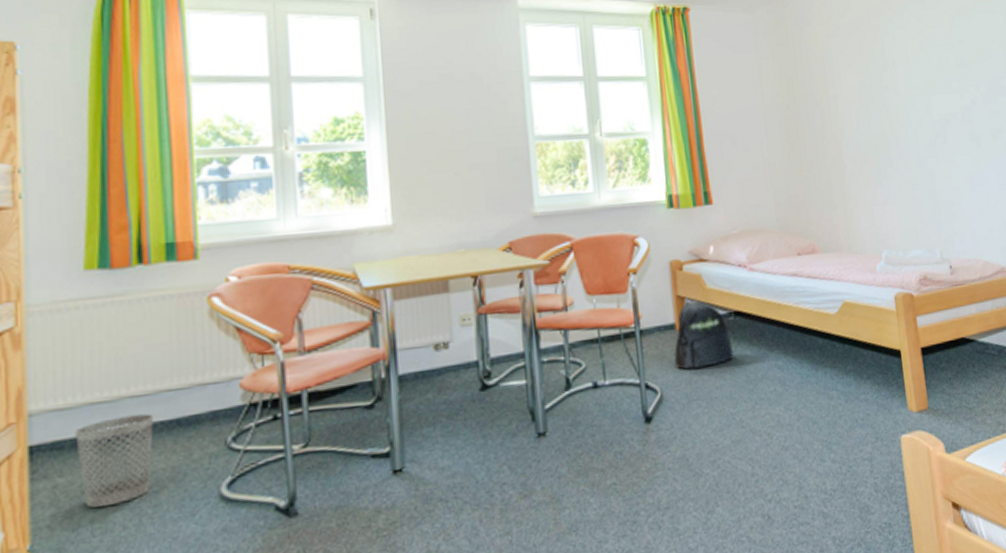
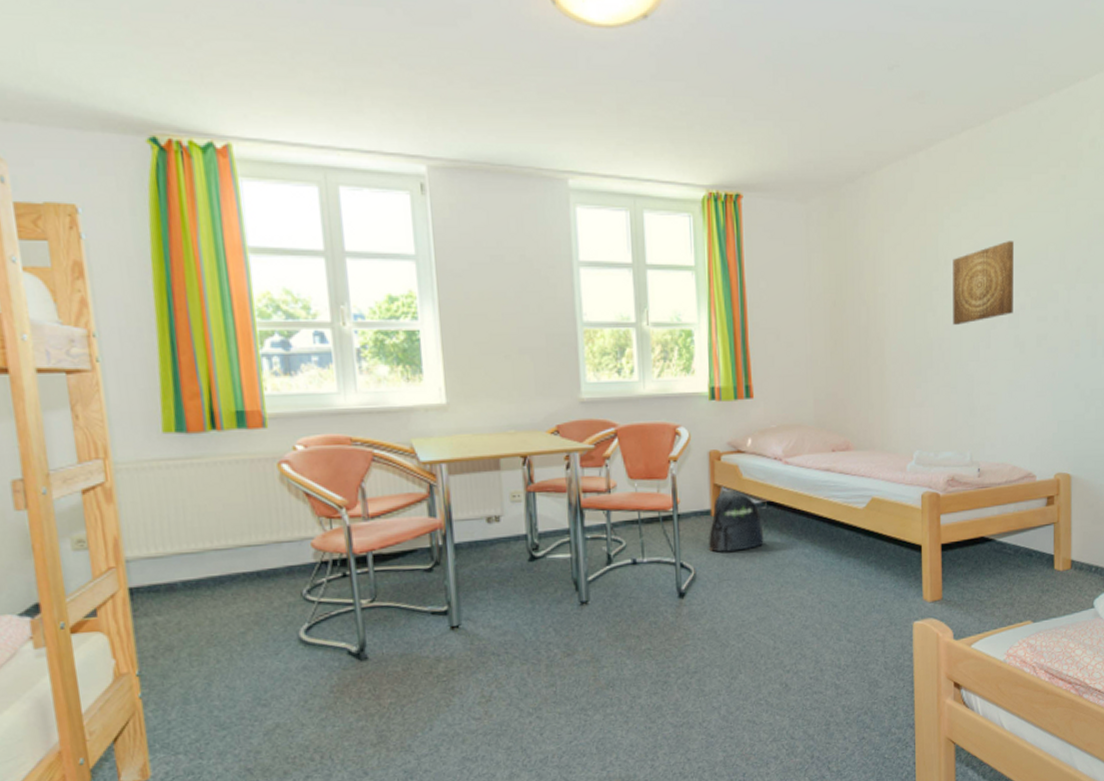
wastebasket: present [75,413,153,508] -> none [168,565,238,644]
wall art: none [900,41,966,122] -> present [953,241,1014,325]

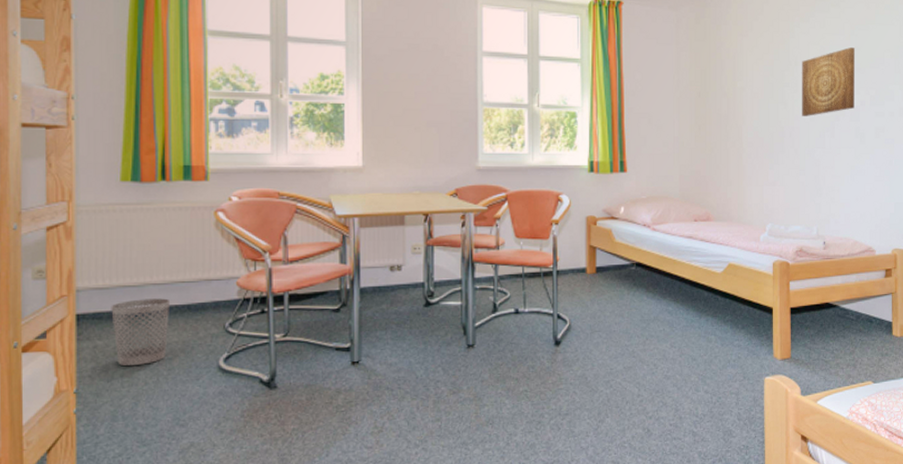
wastebasket: none [168,565,238,644] -> present [111,298,169,367]
backpack: present [708,488,764,552] -> none [582,250,632,306]

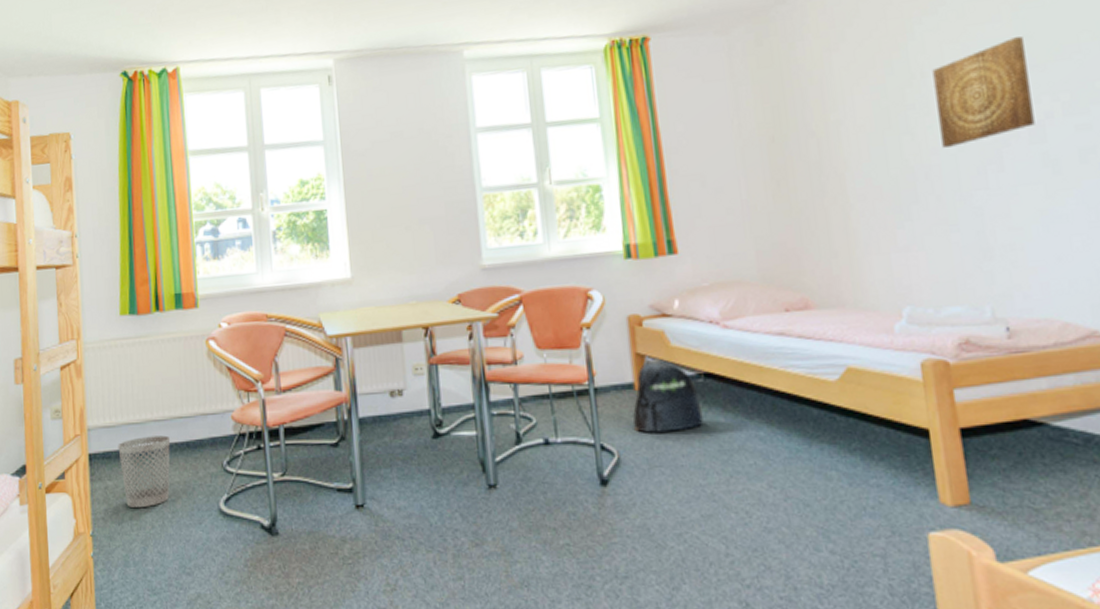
backpack: none [582,250,632,306] -> present [632,358,704,433]

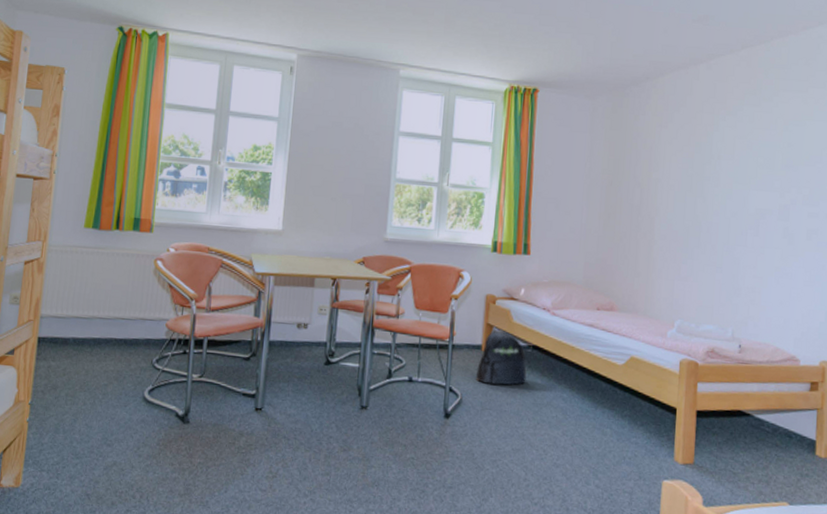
wastebasket: present [118,435,170,509] -> none [64,330,111,387]
wall art: present [932,37,1035,148] -> none [722,143,787,213]

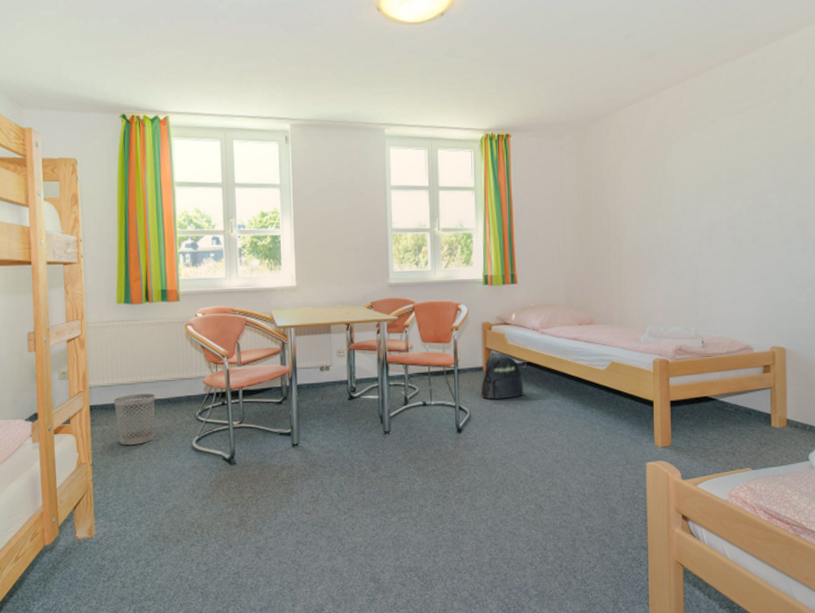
wastebasket: none [64,330,111,387] -> present [113,393,155,446]

